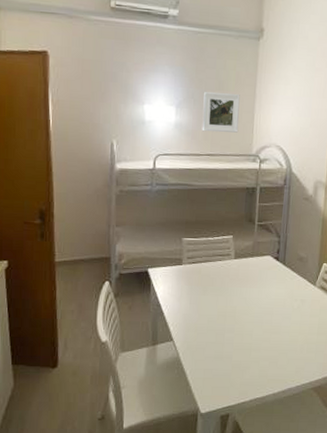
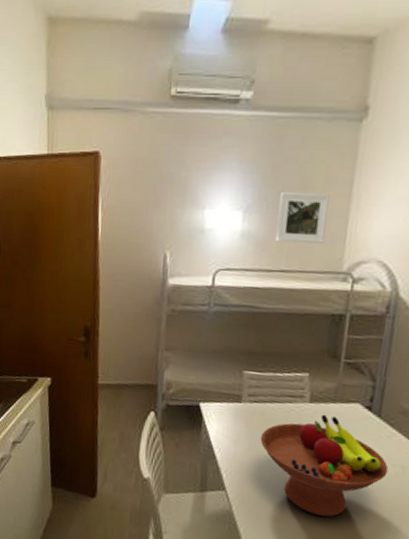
fruit bowl: none [198,267,293,349] -> present [260,414,389,517]

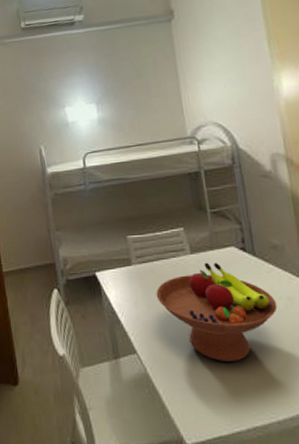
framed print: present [275,191,330,244] -> none [122,79,167,123]

